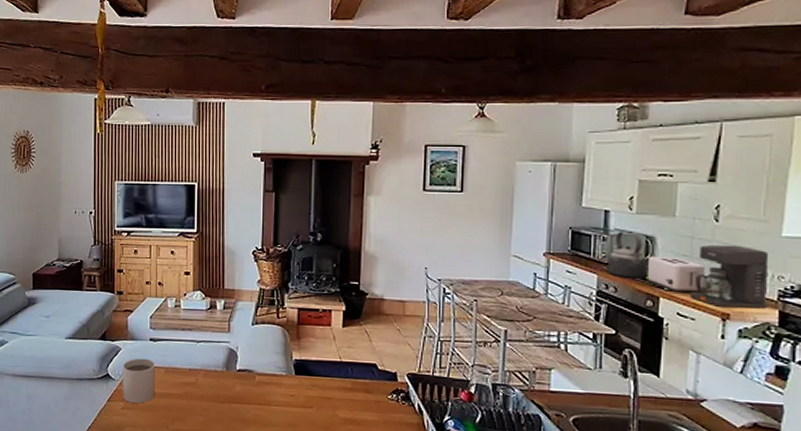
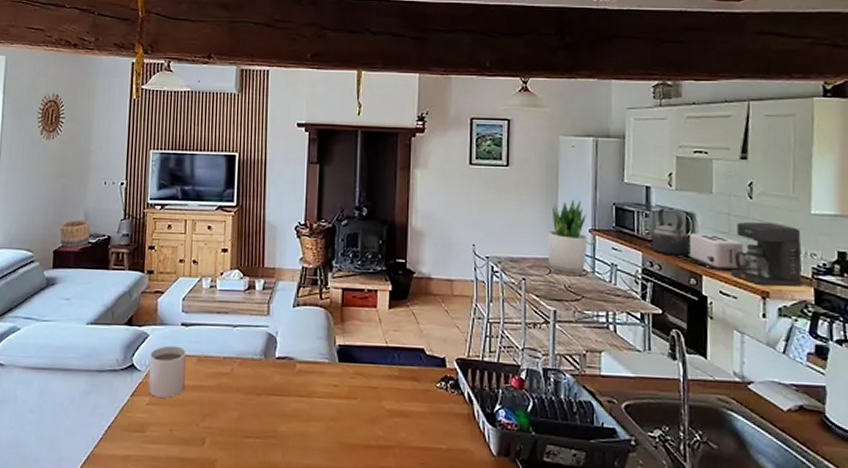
basket: none [36,245,64,271] -> present [59,219,90,248]
planter: none [500,225,542,296] -> present [547,200,587,274]

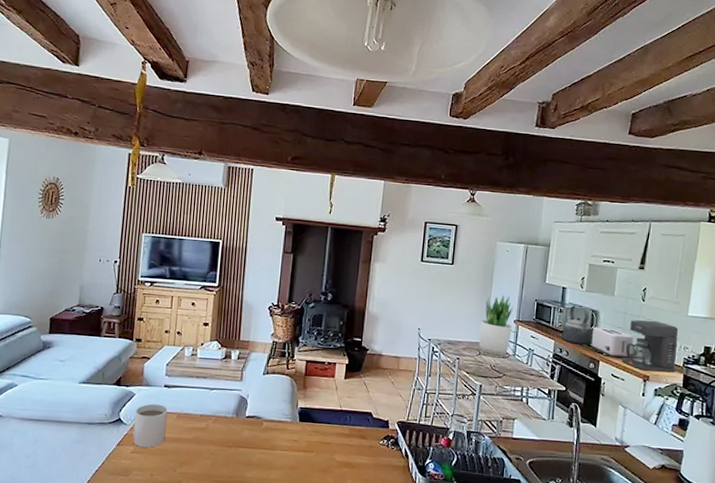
basket: present [59,219,90,248] -> none [56,291,85,316]

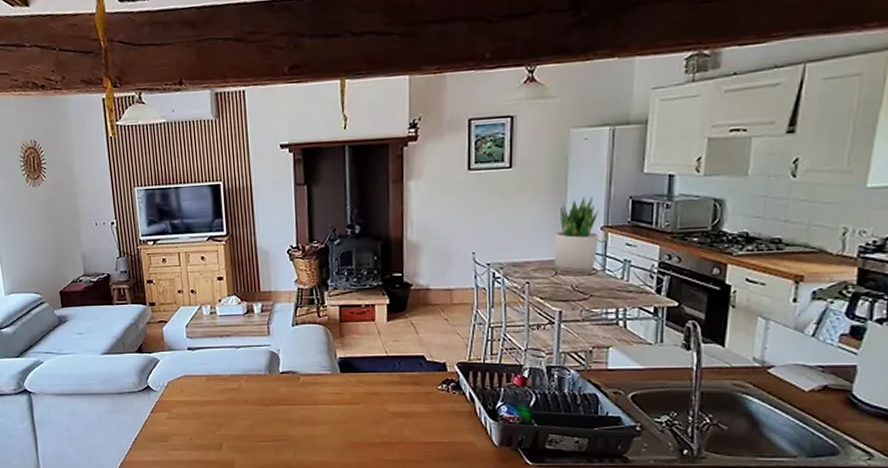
mug: present [133,403,168,448] -> none [162,368,198,412]
kettle: present [561,305,592,345] -> none [670,196,715,246]
toaster: present [591,326,634,359] -> none [714,219,780,258]
coffee maker: present [622,320,679,373] -> none [761,201,851,270]

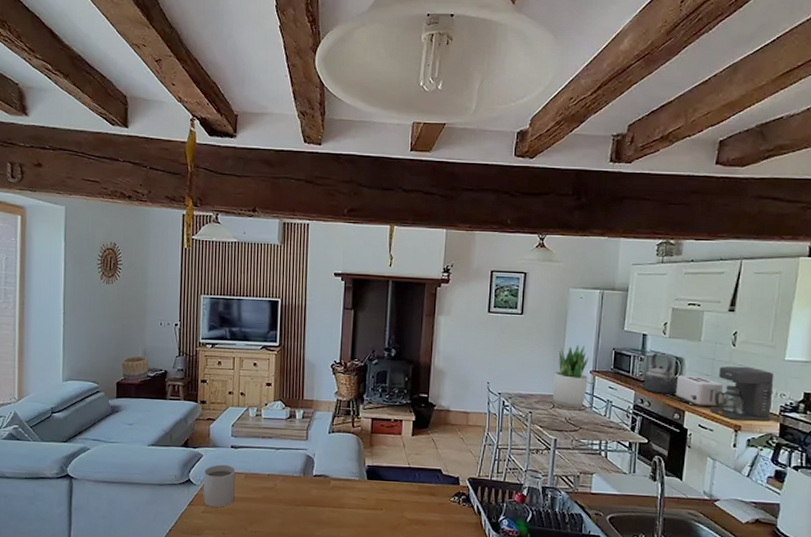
basket: none [60,260,91,288] -> present [121,355,149,380]
mug: none [162,368,198,412] -> present [203,464,235,507]
kettle: none [670,196,715,246] -> present [642,353,676,395]
toaster: none [714,219,780,258] -> present [675,374,724,408]
coffee maker: none [761,201,851,270] -> present [710,366,774,422]

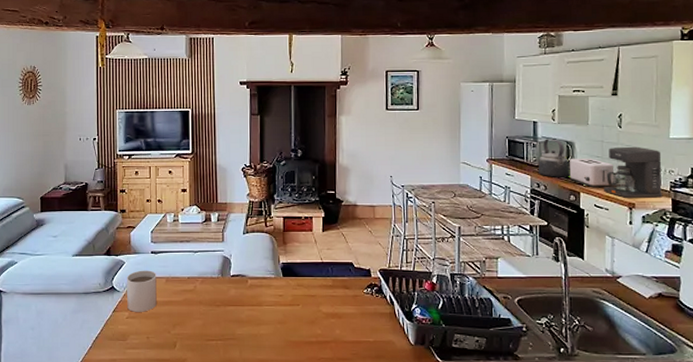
basket: present [121,355,149,380] -> none [44,170,70,194]
planter: present [552,345,589,408] -> none [452,136,485,196]

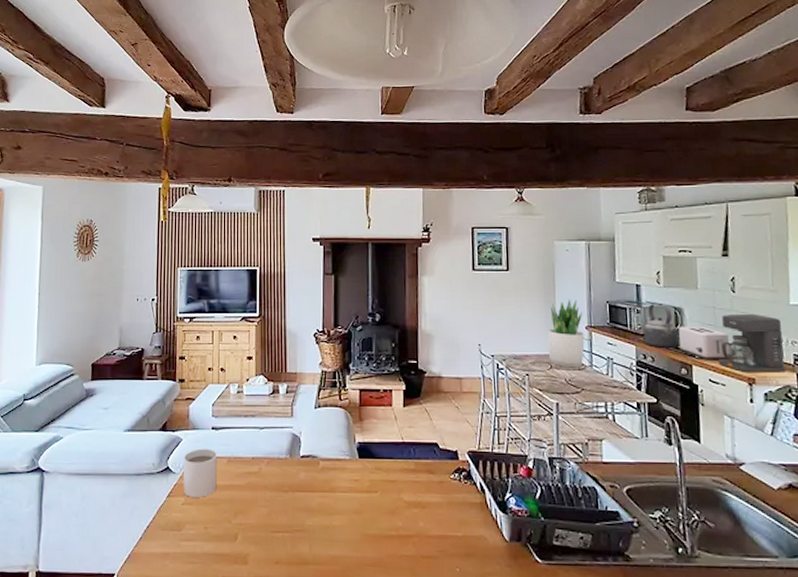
planter: none [452,136,485,196] -> present [547,300,585,368]

